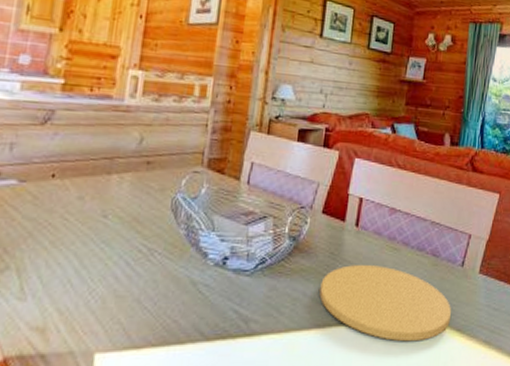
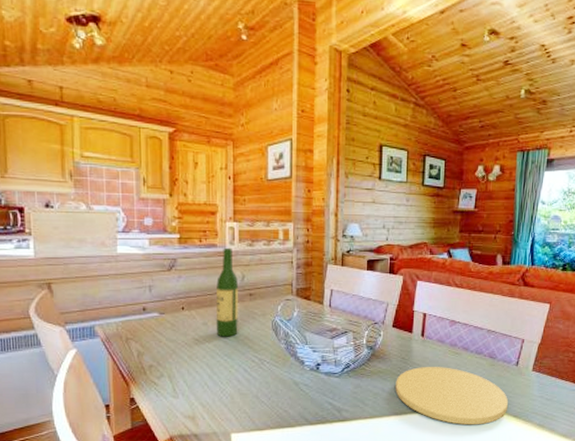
wine bottle: none [94,100,134,217] -> present [215,247,239,337]

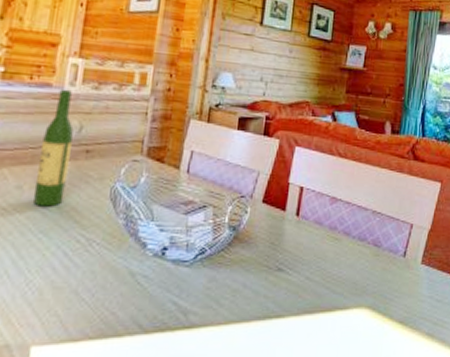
plate: present [395,367,508,425] -> none [260,255,393,335]

